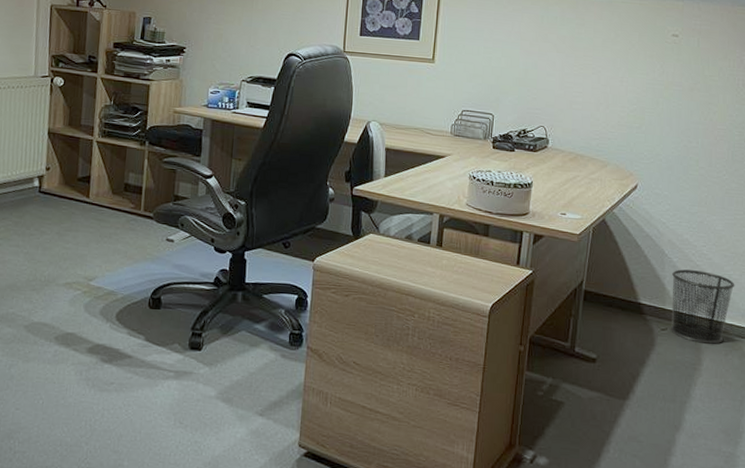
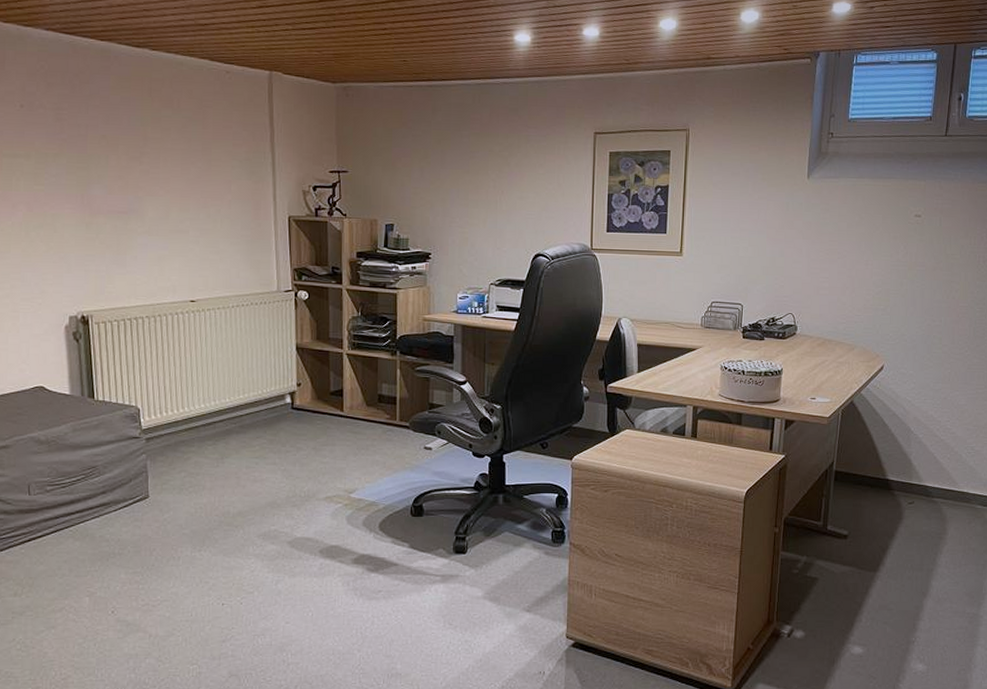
waste bin: present [670,269,735,344] -> none [916,445,977,514]

